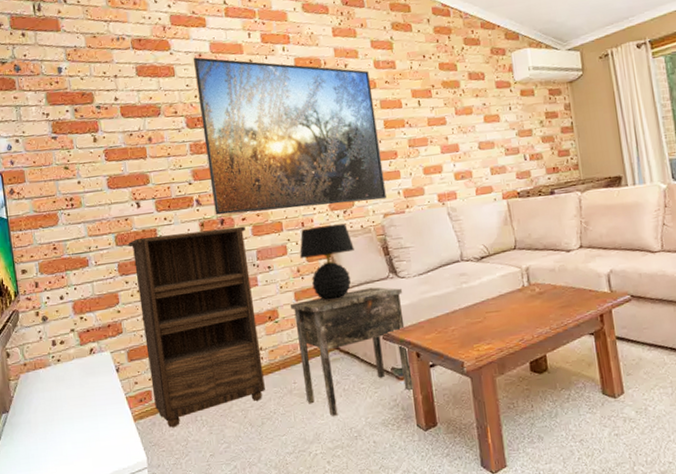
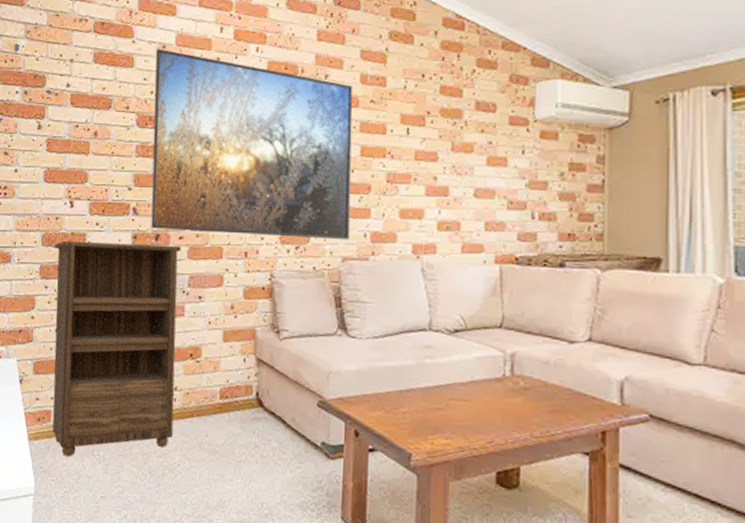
side table: present [289,287,413,417] -> none [215,341,351,486]
table lamp: present [299,223,354,301] -> none [237,259,301,350]

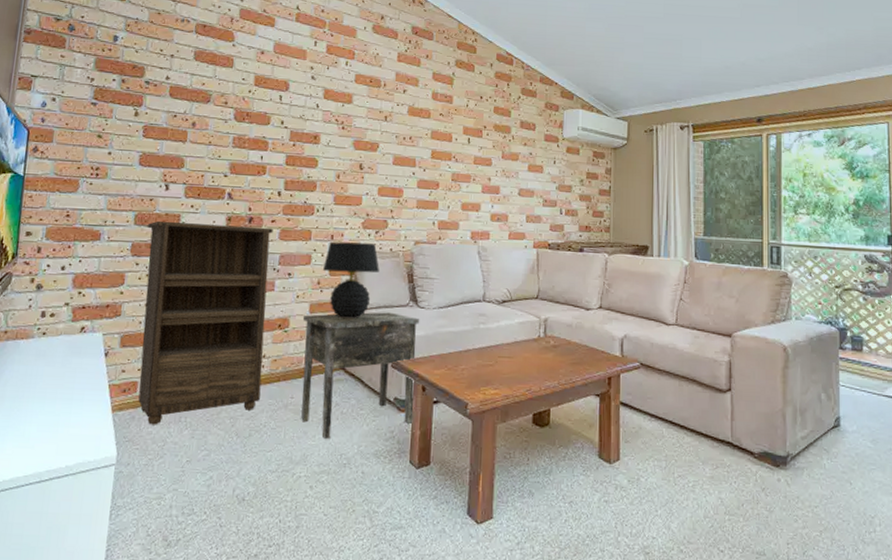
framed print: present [151,48,353,240] -> none [245,54,426,227]
side table: none [215,341,351,486] -> present [301,312,420,440]
table lamp: none [237,259,301,350] -> present [323,241,379,319]

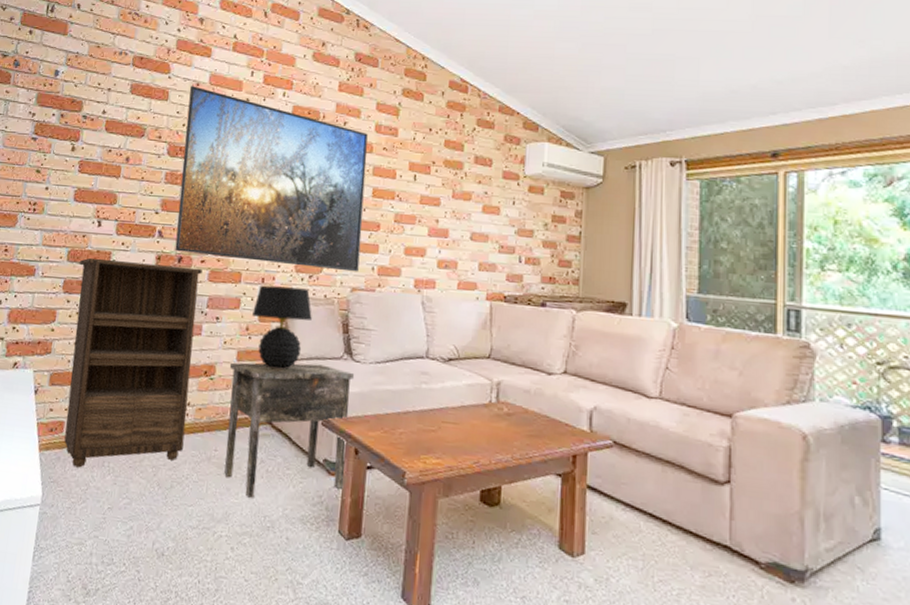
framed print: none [245,54,426,227] -> present [174,86,368,272]

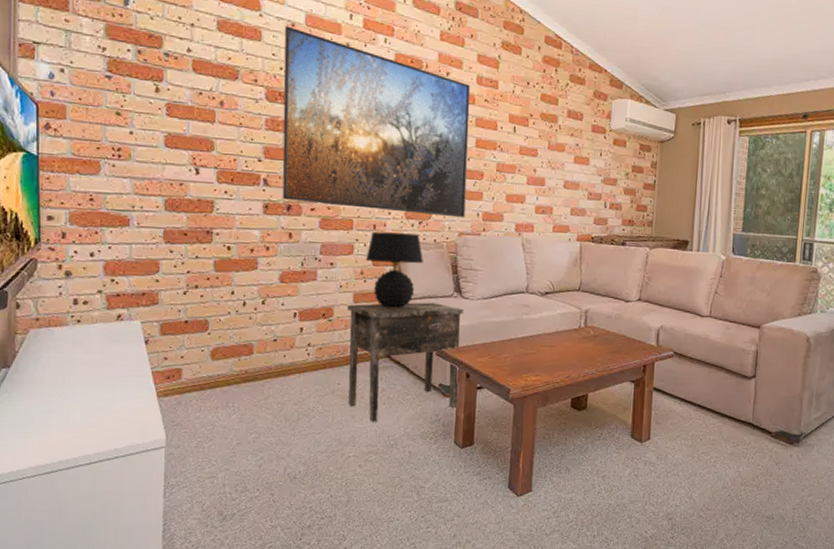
bookshelf: present [64,257,202,468] -> none [180,206,313,410]

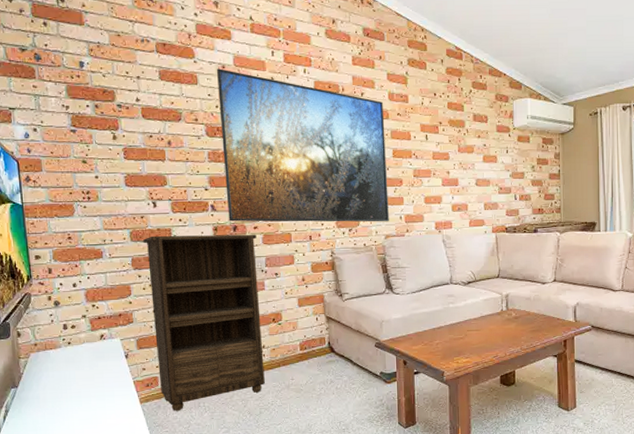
bookshelf: none [180,206,313,410] -> present [143,234,265,411]
side table: present [346,302,464,423] -> none [293,300,398,411]
table lamp: present [366,231,423,309] -> none [306,241,356,309]

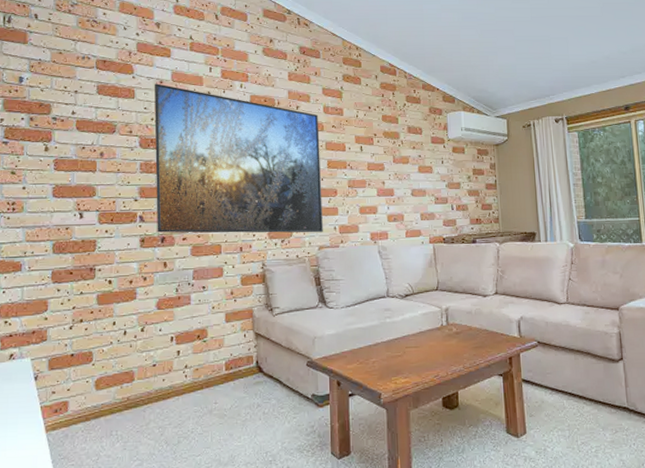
bookshelf: present [143,234,265,411] -> none [66,245,186,441]

